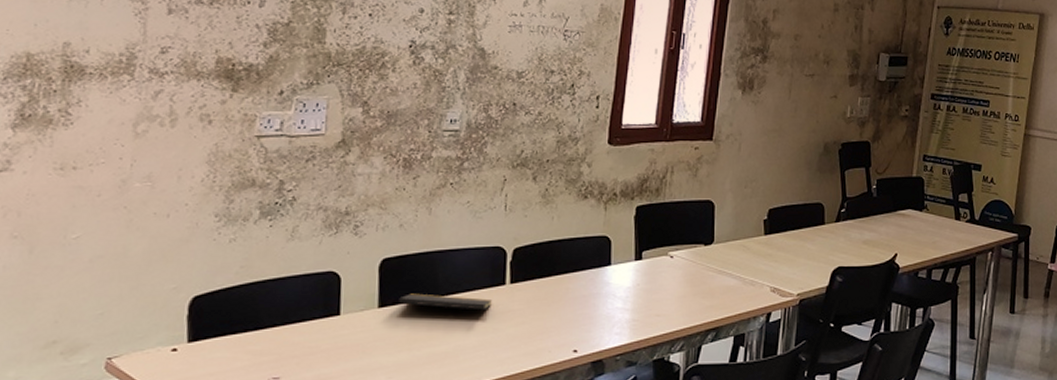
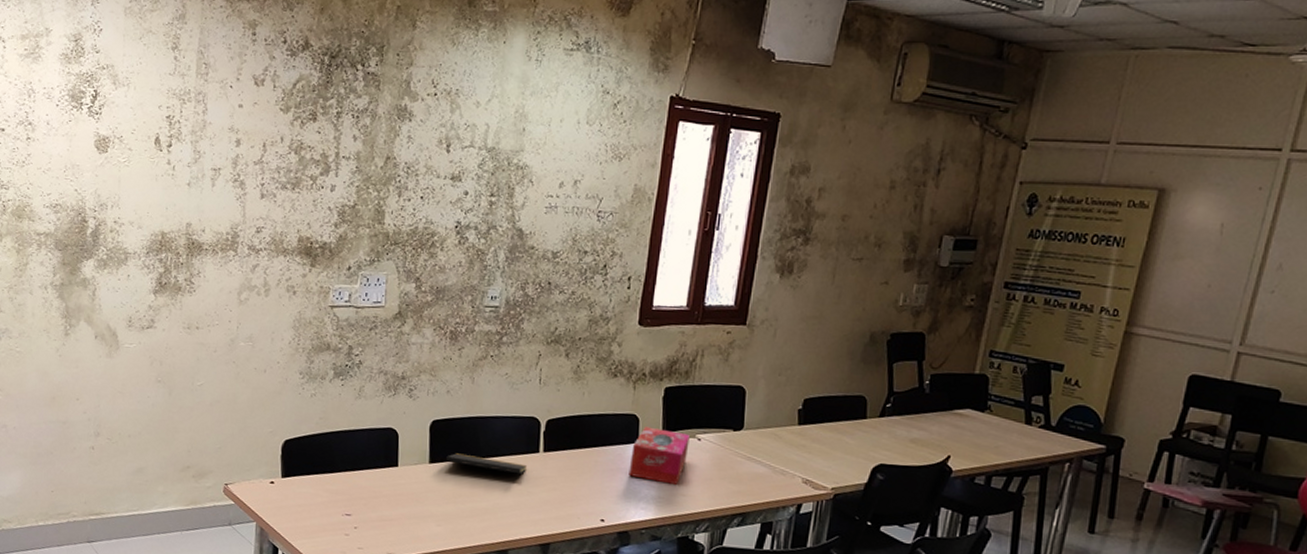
tissue box: none [602,248,662,306] -> present [629,426,690,486]

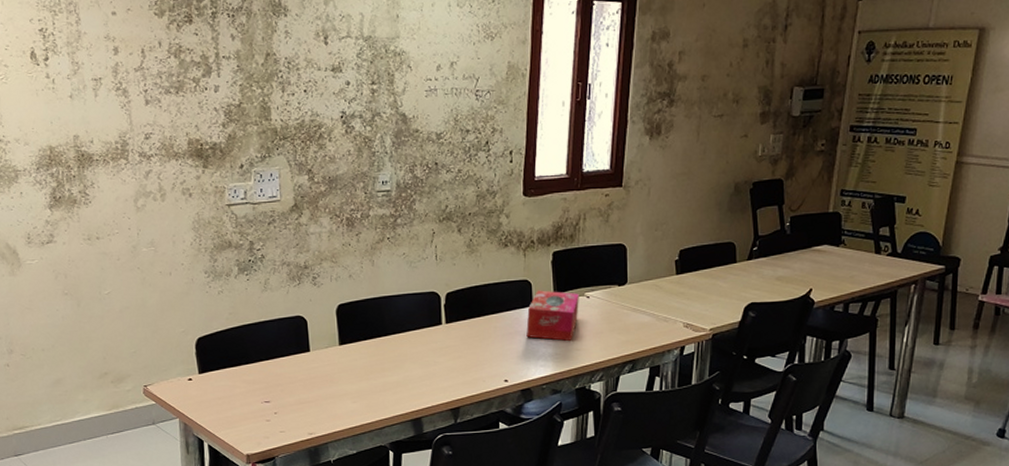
notepad: present [446,453,527,483] -> none [355,333,431,354]

